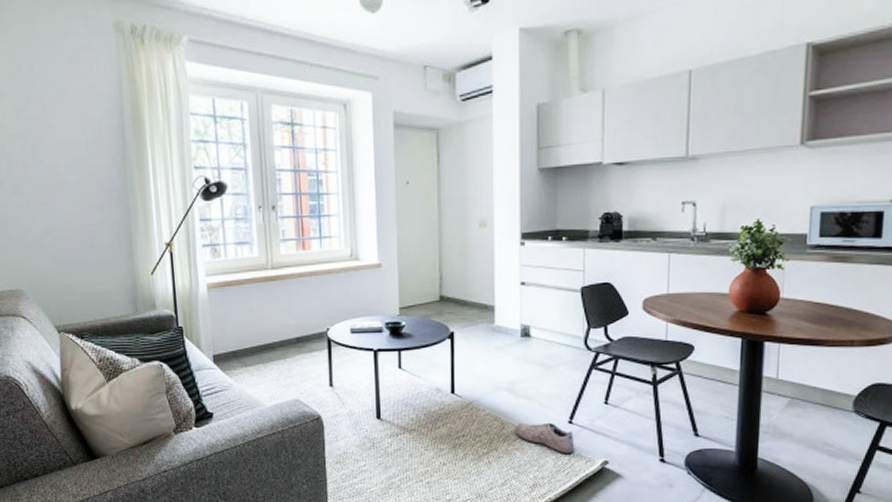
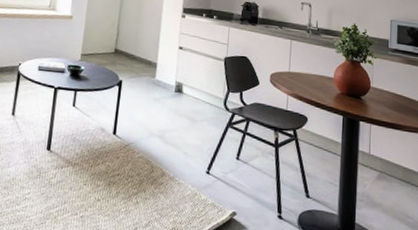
shoe: present [515,422,575,453] -> none [162,168,210,202]

